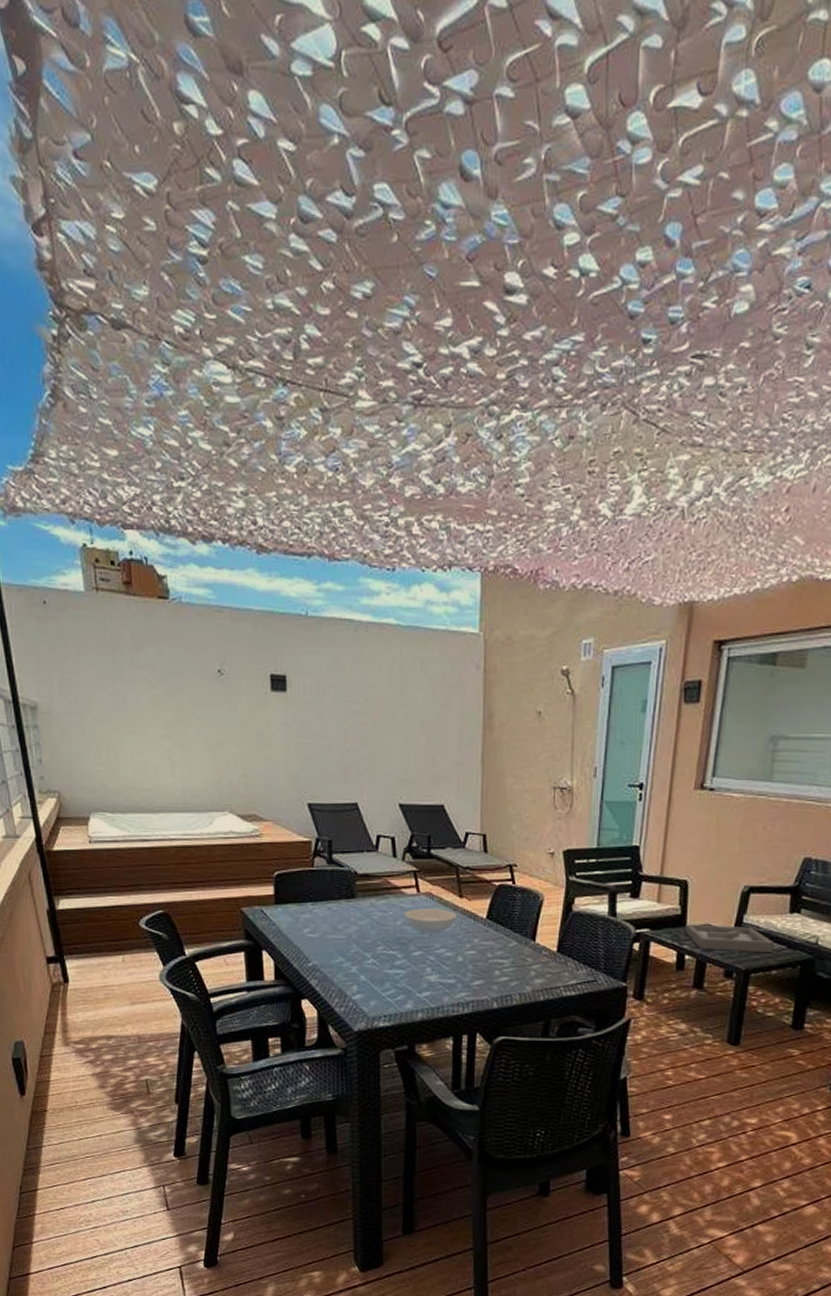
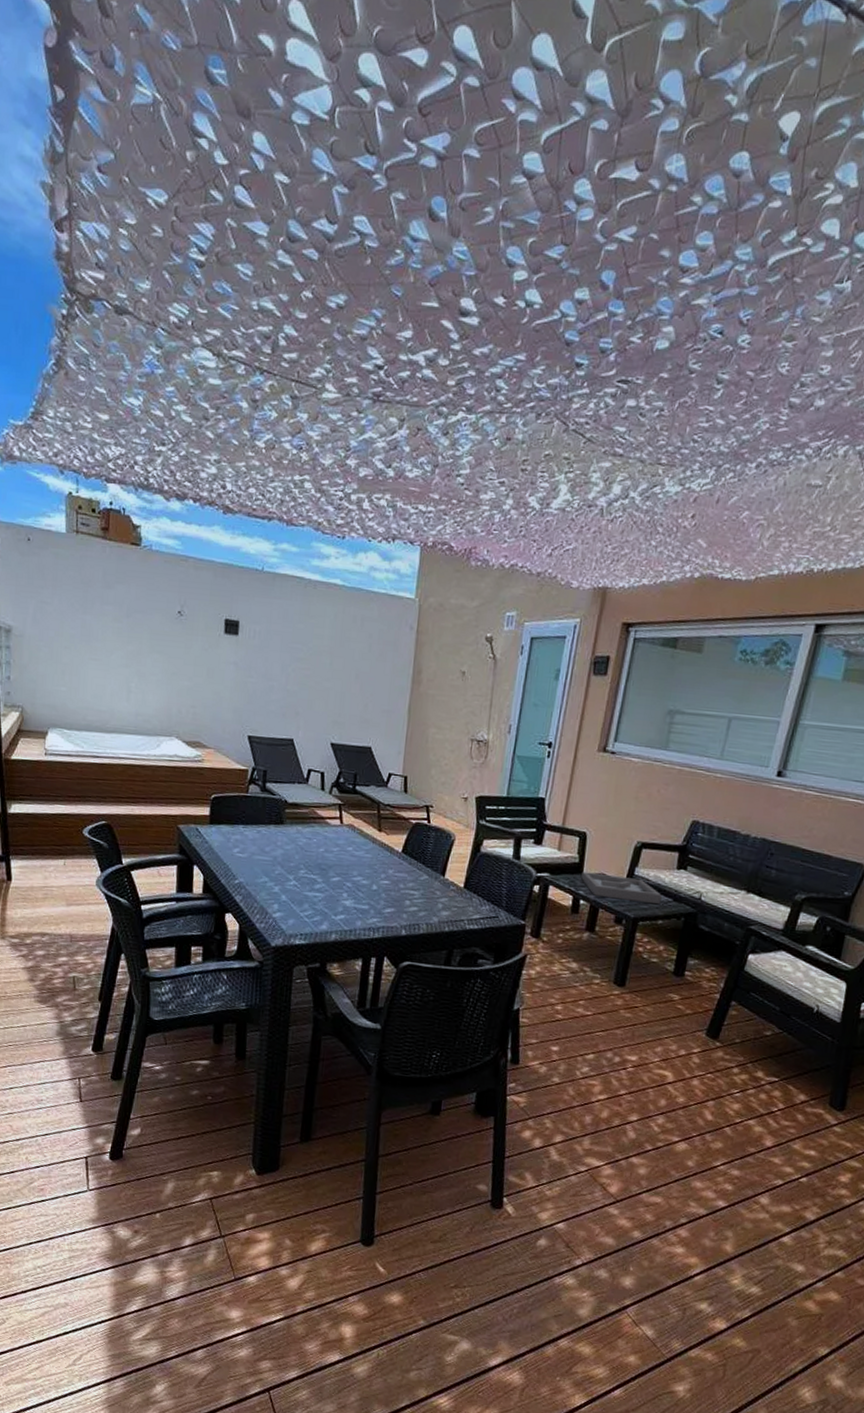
bowl: present [404,908,457,935] -> none [326,838,375,864]

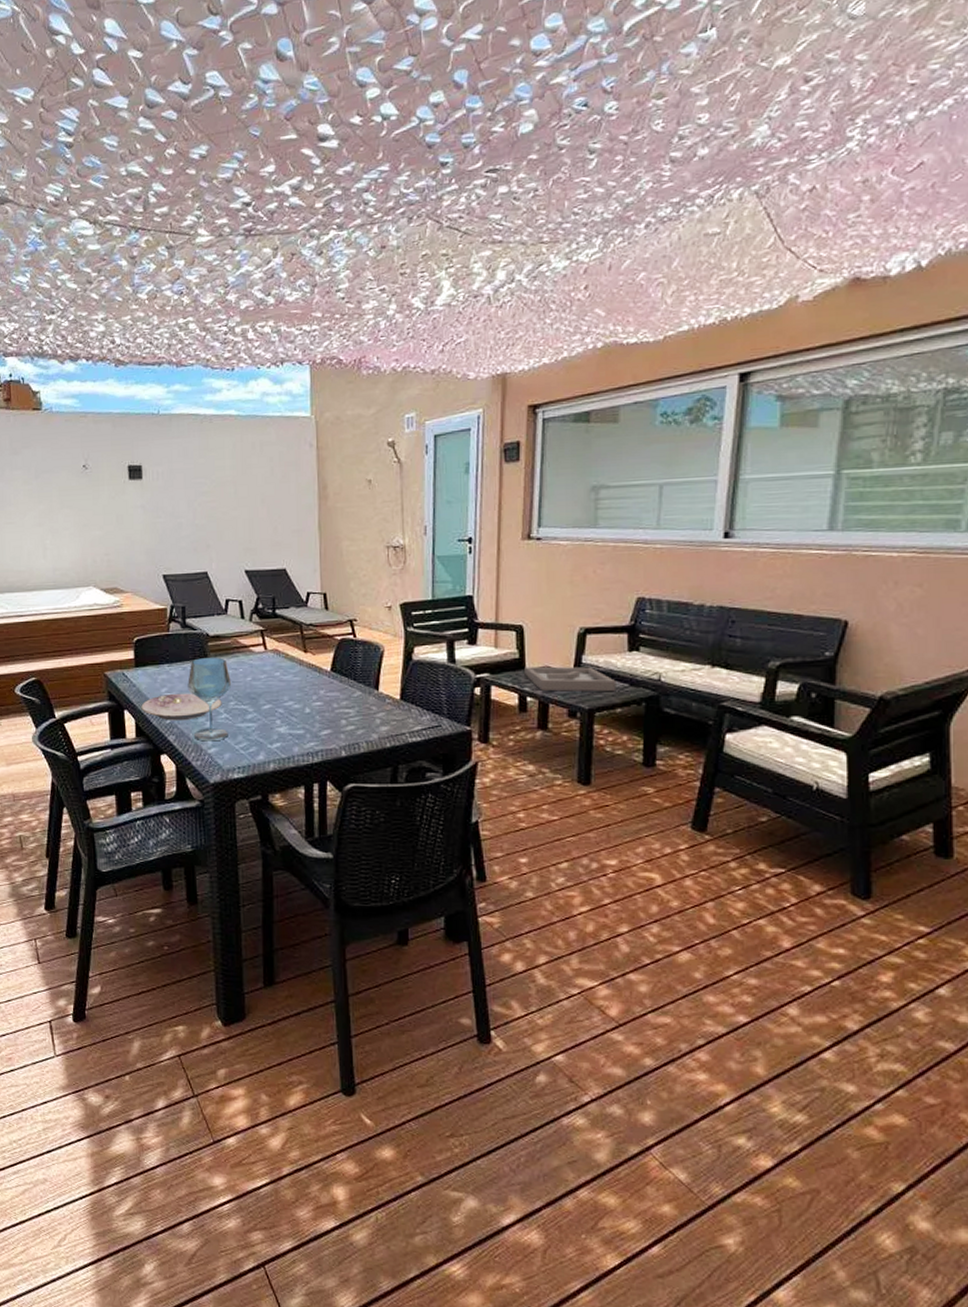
plate: none [211,854,293,883] -> present [141,693,222,721]
wine glass: none [260,823,305,907] -> present [188,658,232,742]

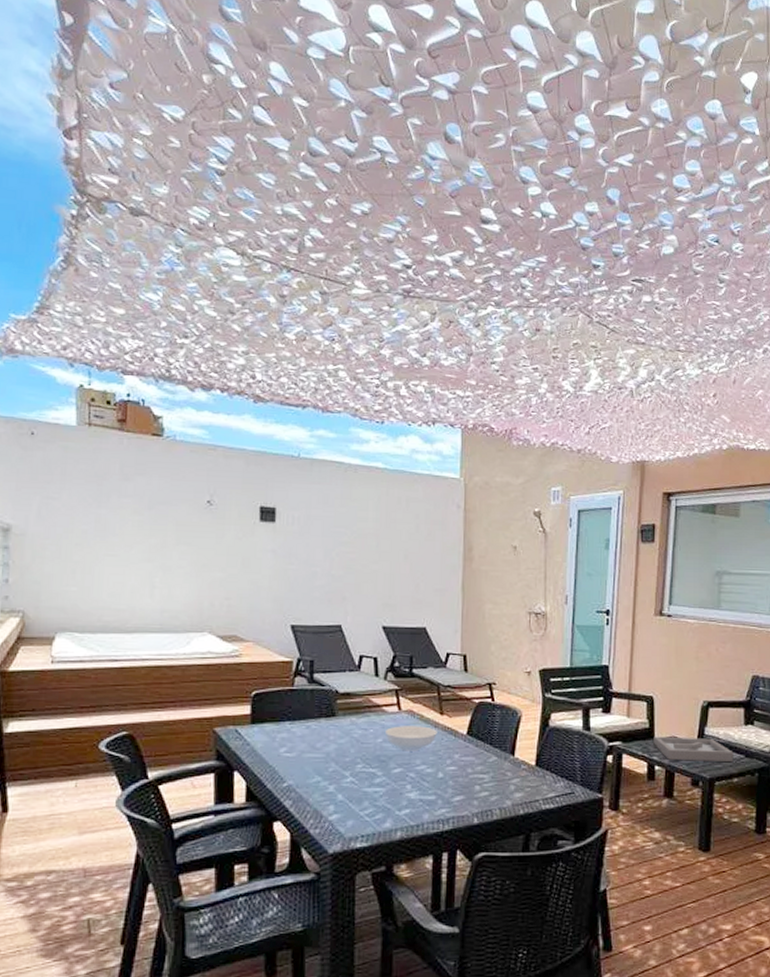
plate: present [141,693,222,721] -> none [254,754,348,784]
wine glass: present [188,658,232,742] -> none [310,716,361,807]
bowl: none [253,664,302,689] -> present [384,726,437,751]

